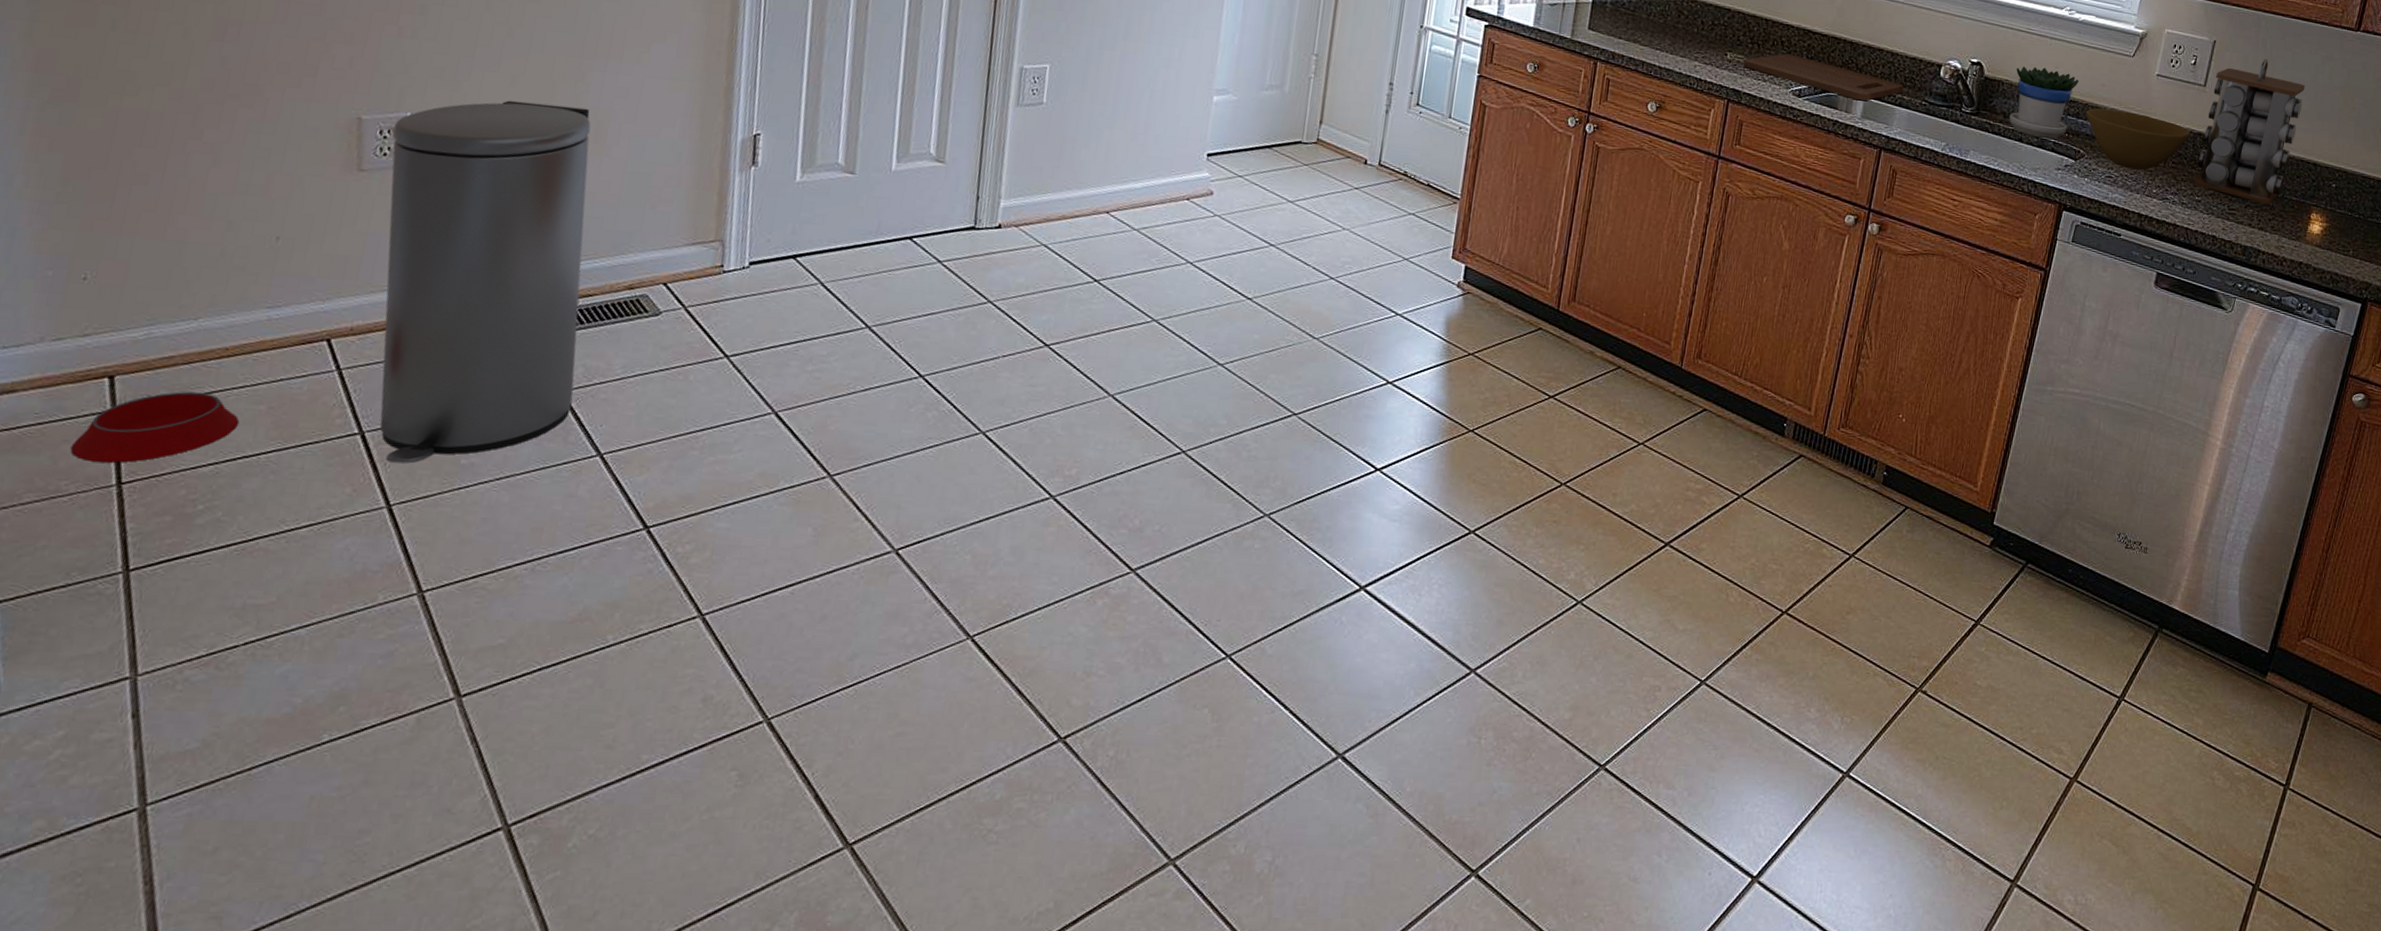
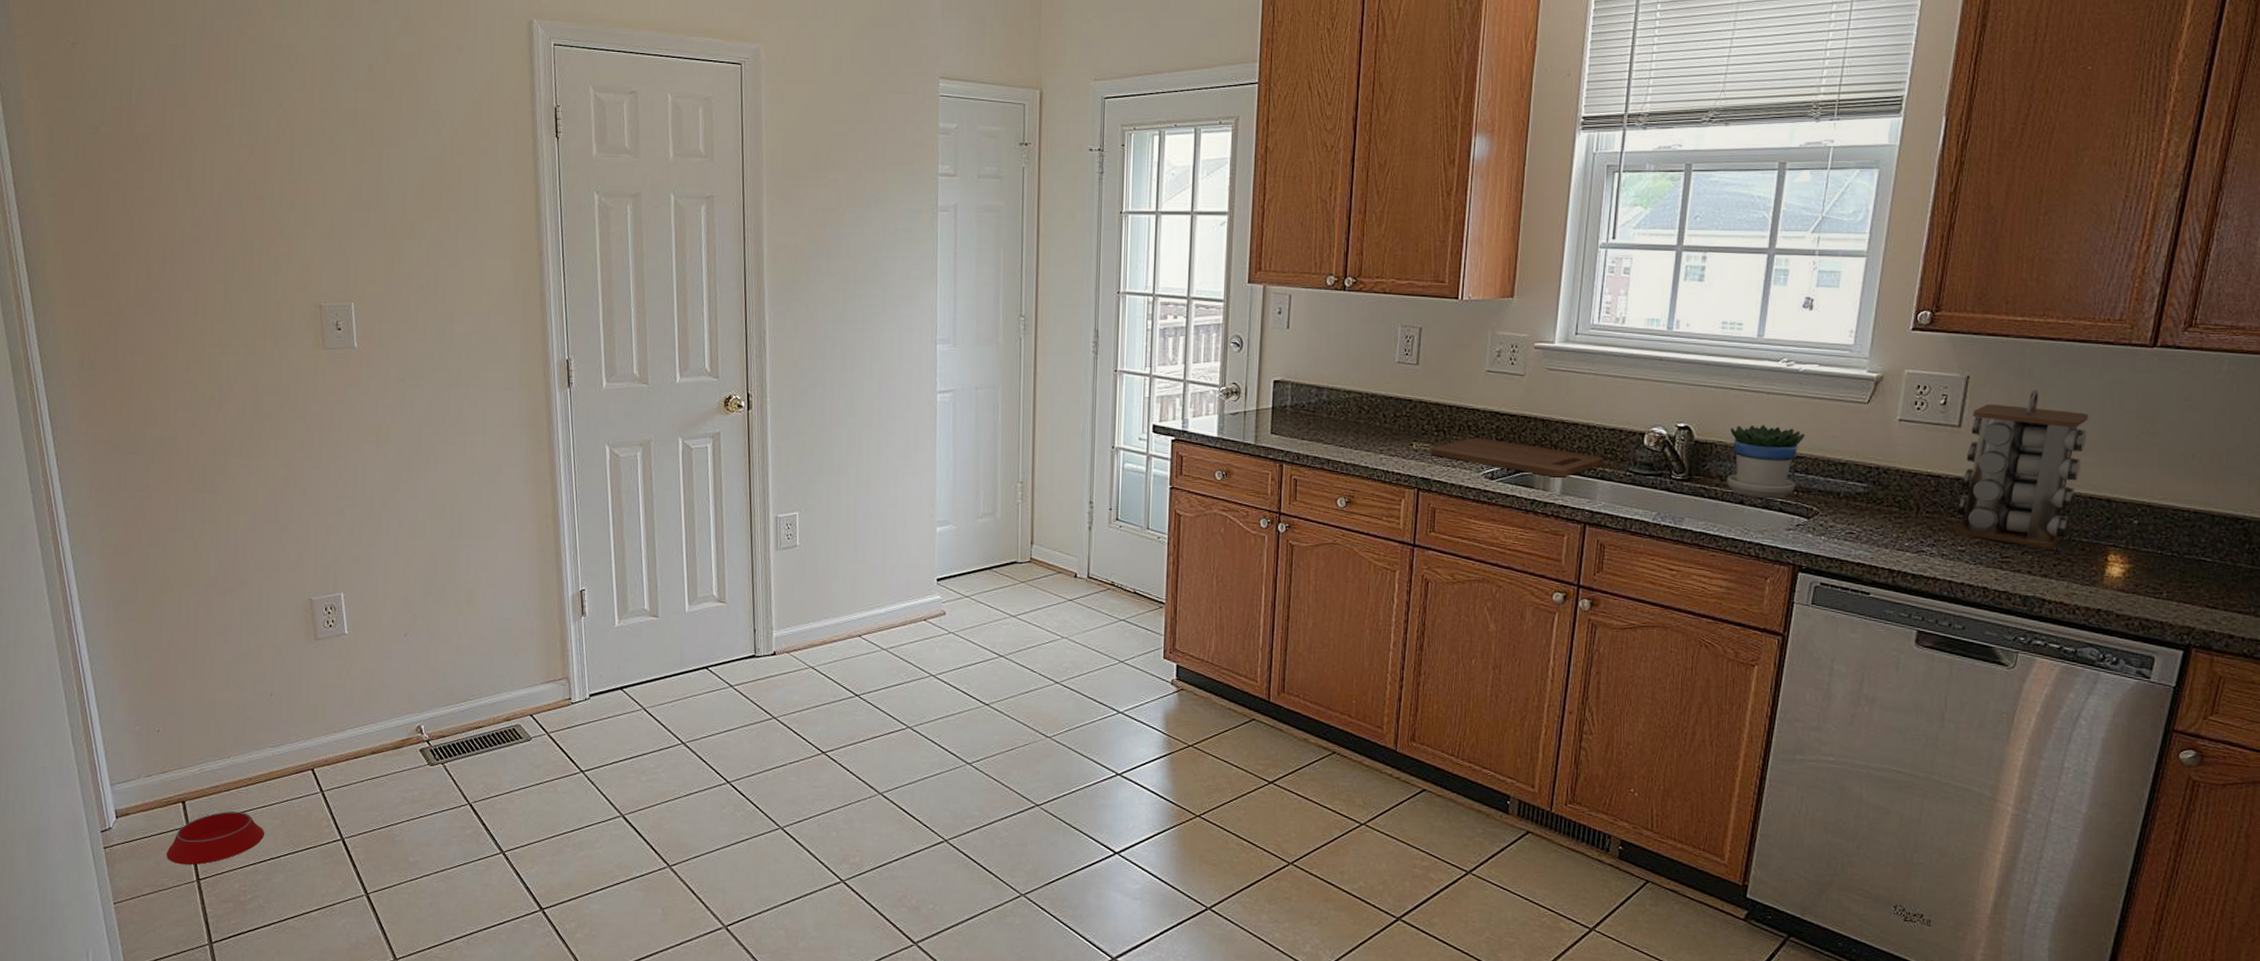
pedal bin: present [379,100,591,464] -> none [334,577,479,862]
bowl: present [2086,108,2190,171] -> none [1817,461,1945,523]

